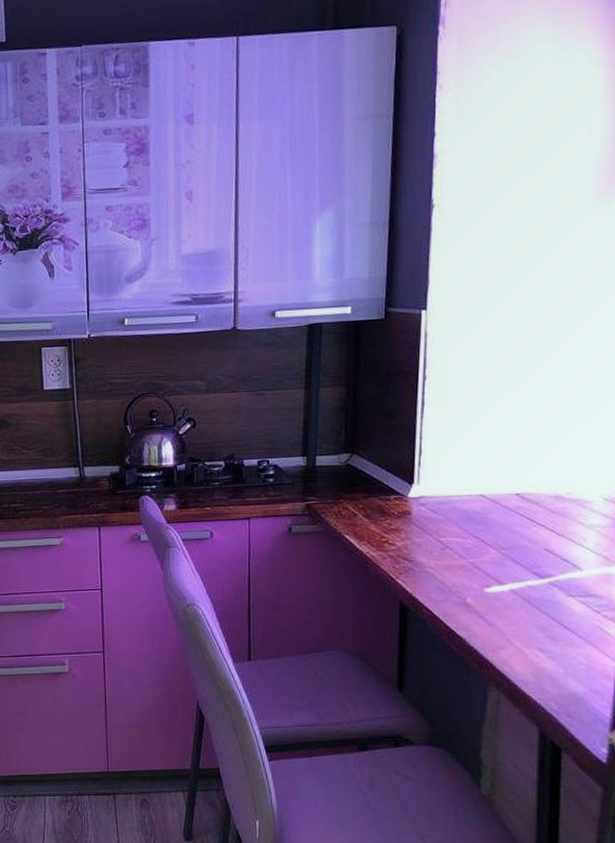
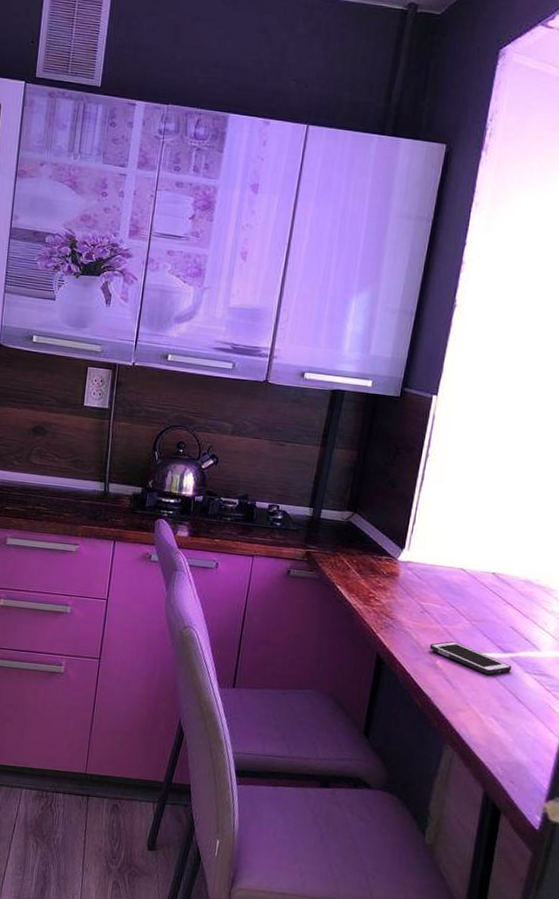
cell phone: none [456,575,553,605] -> present [429,641,512,675]

